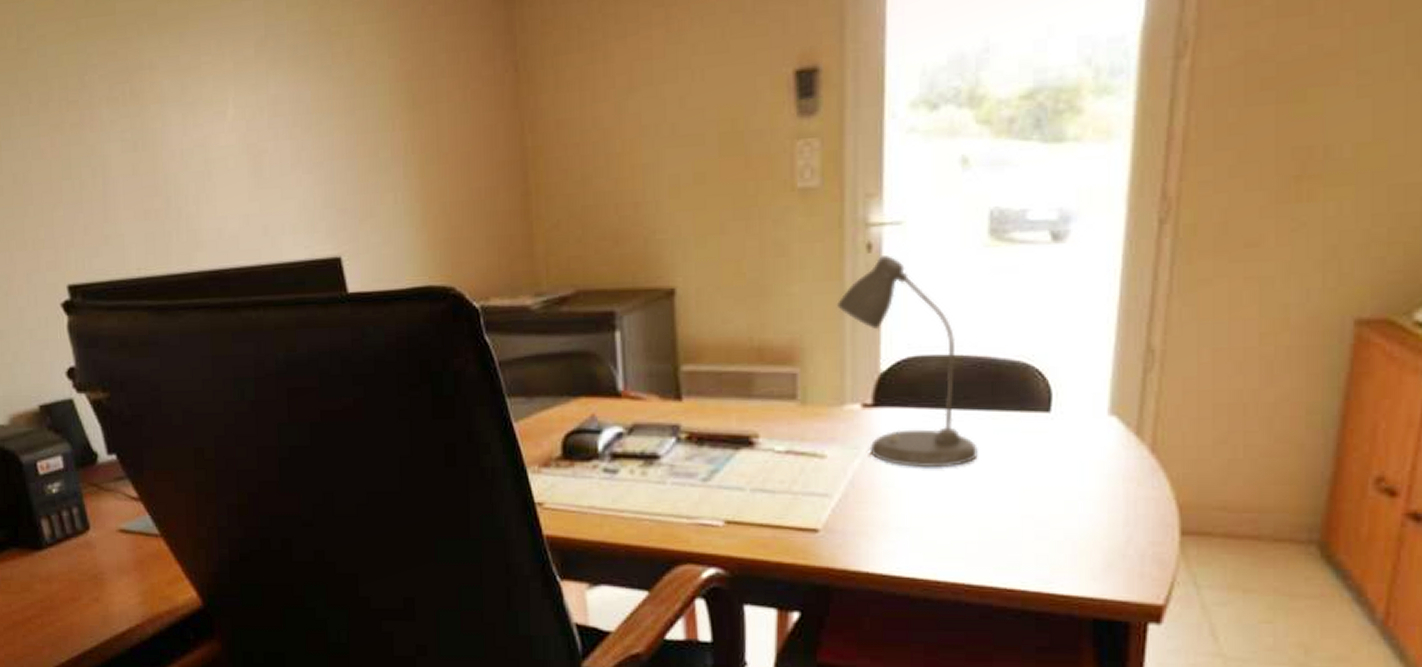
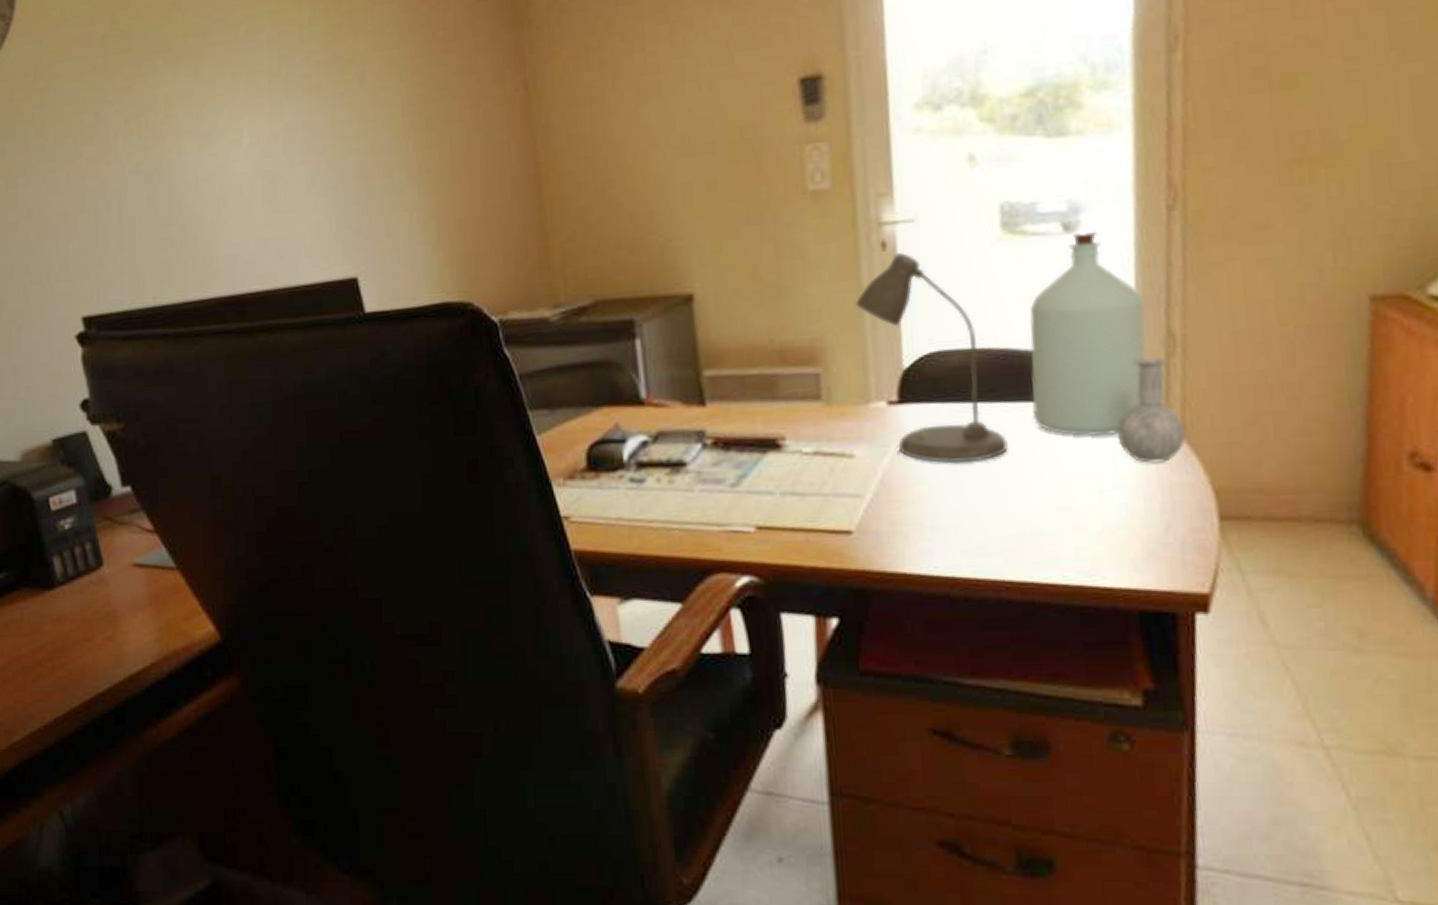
bottle: none [1004,240,1155,477] -> present [1029,230,1186,463]

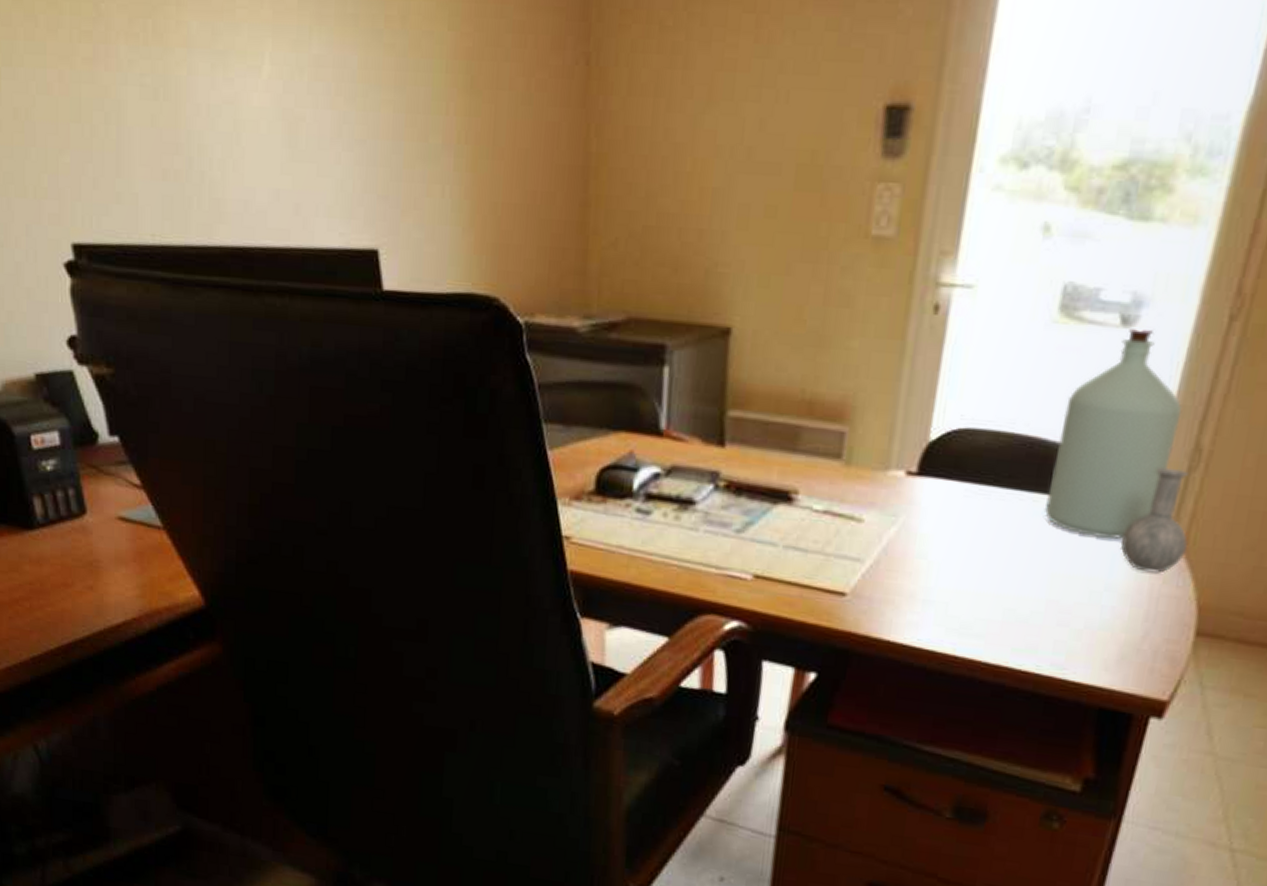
desk lamp: present [856,253,1008,463] -> none [895,319,1015,546]

